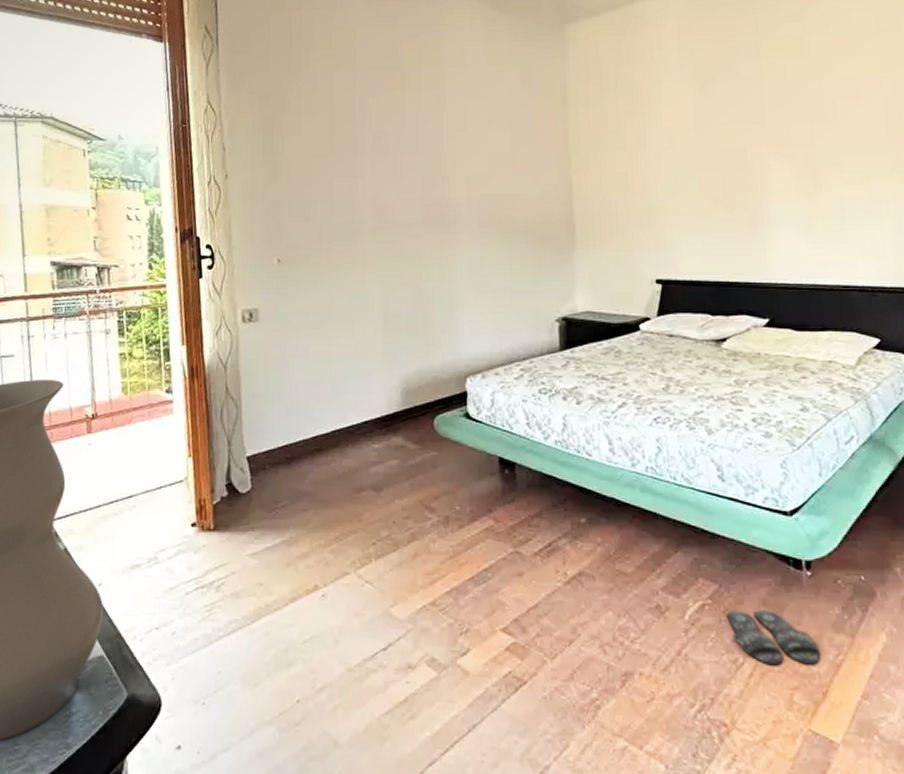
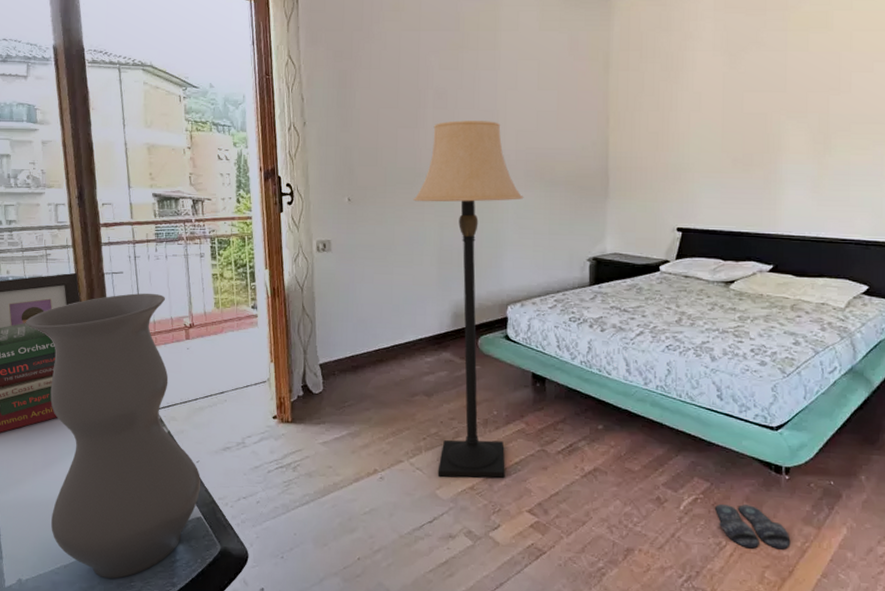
lamp: none [352,166,480,591] -> present [413,120,524,479]

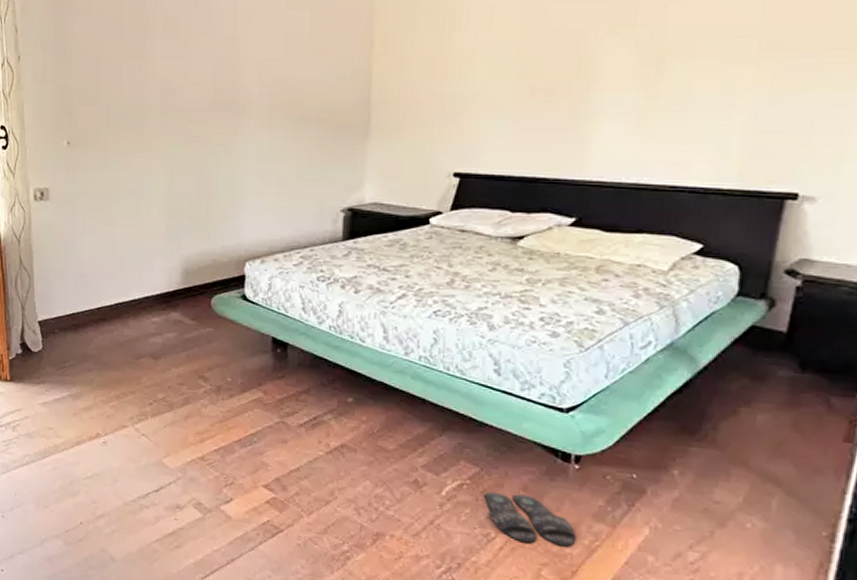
lamp: present [413,120,524,479] -> none [139,49,267,450]

